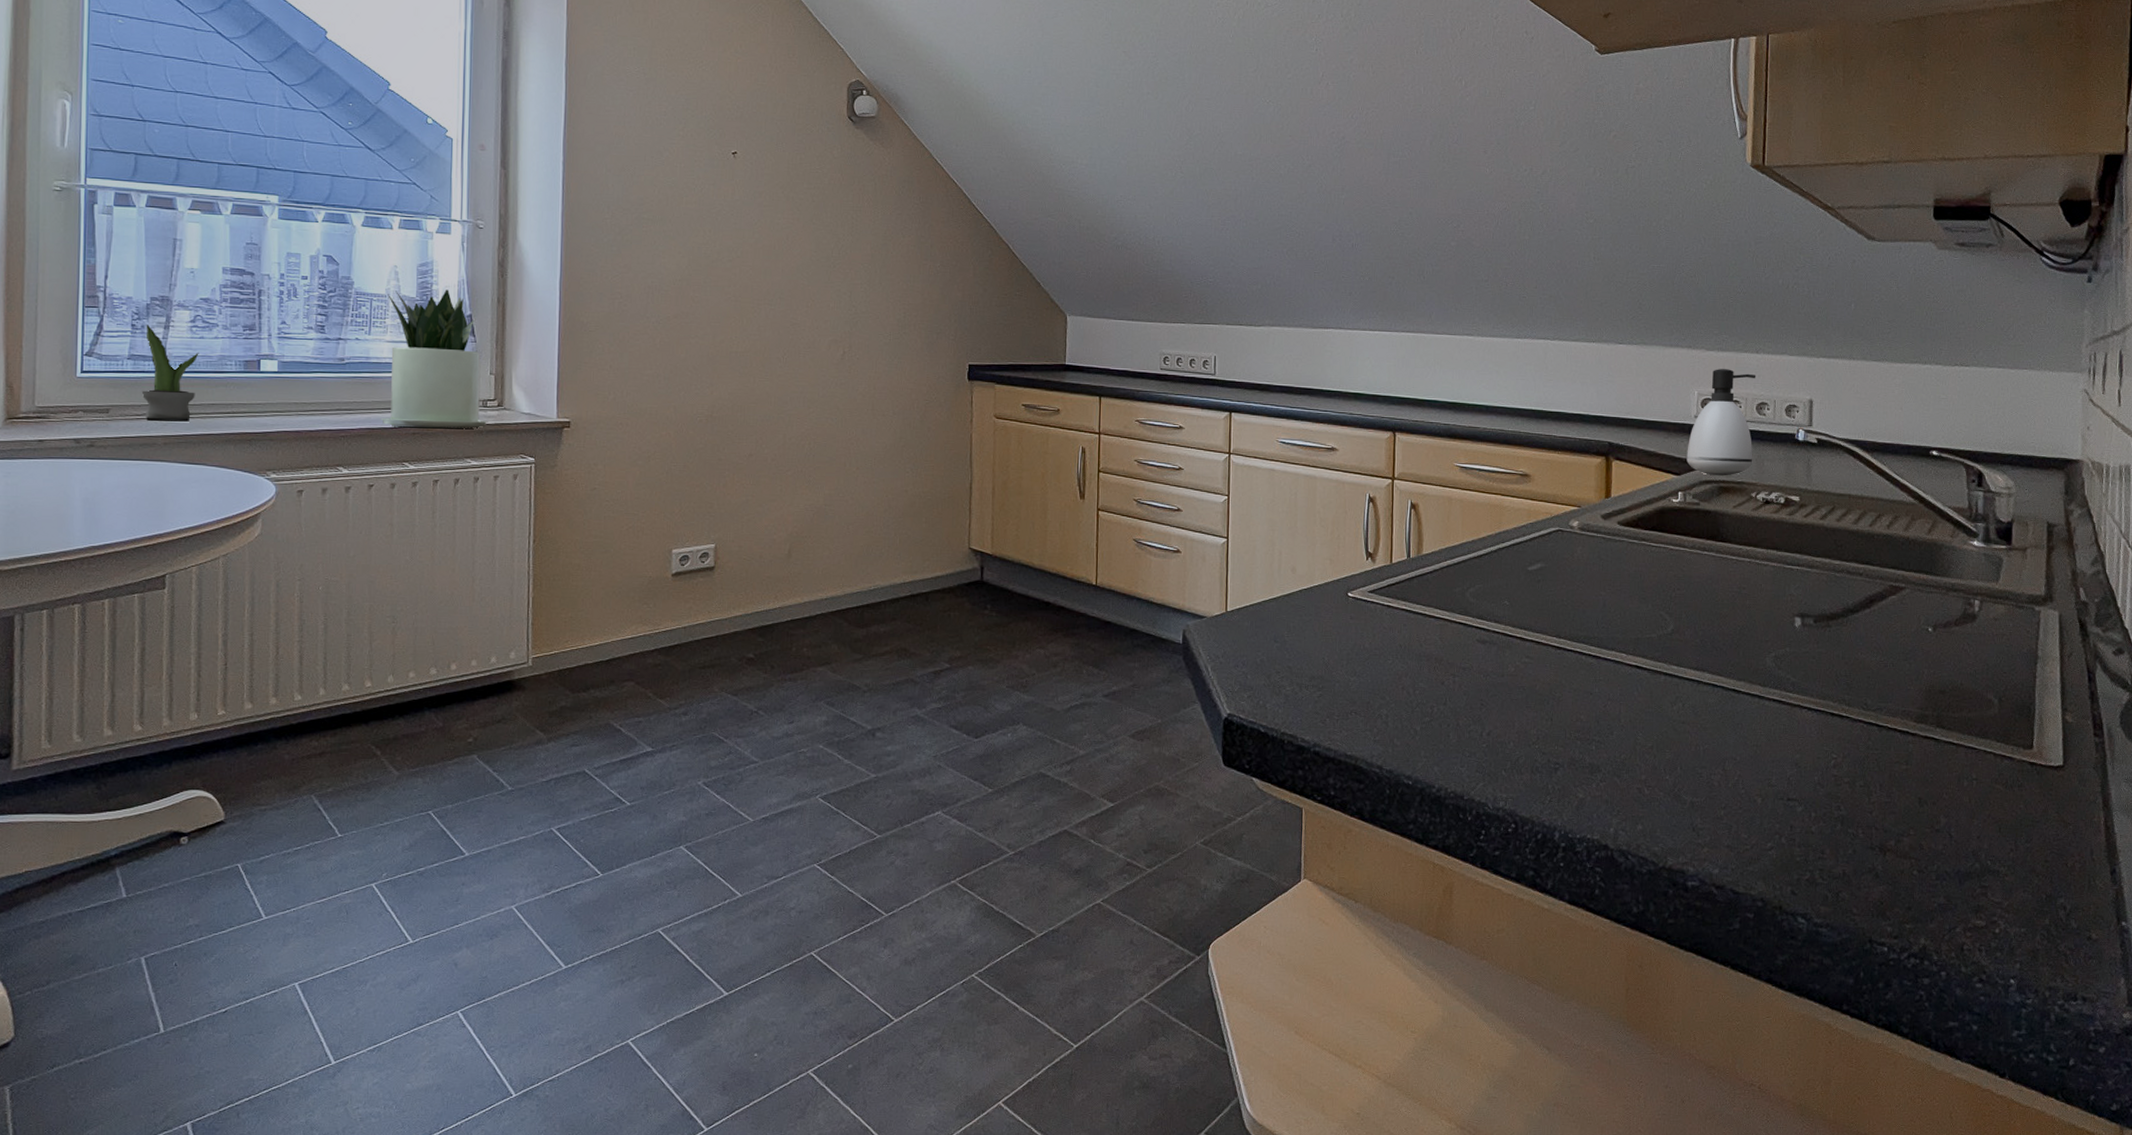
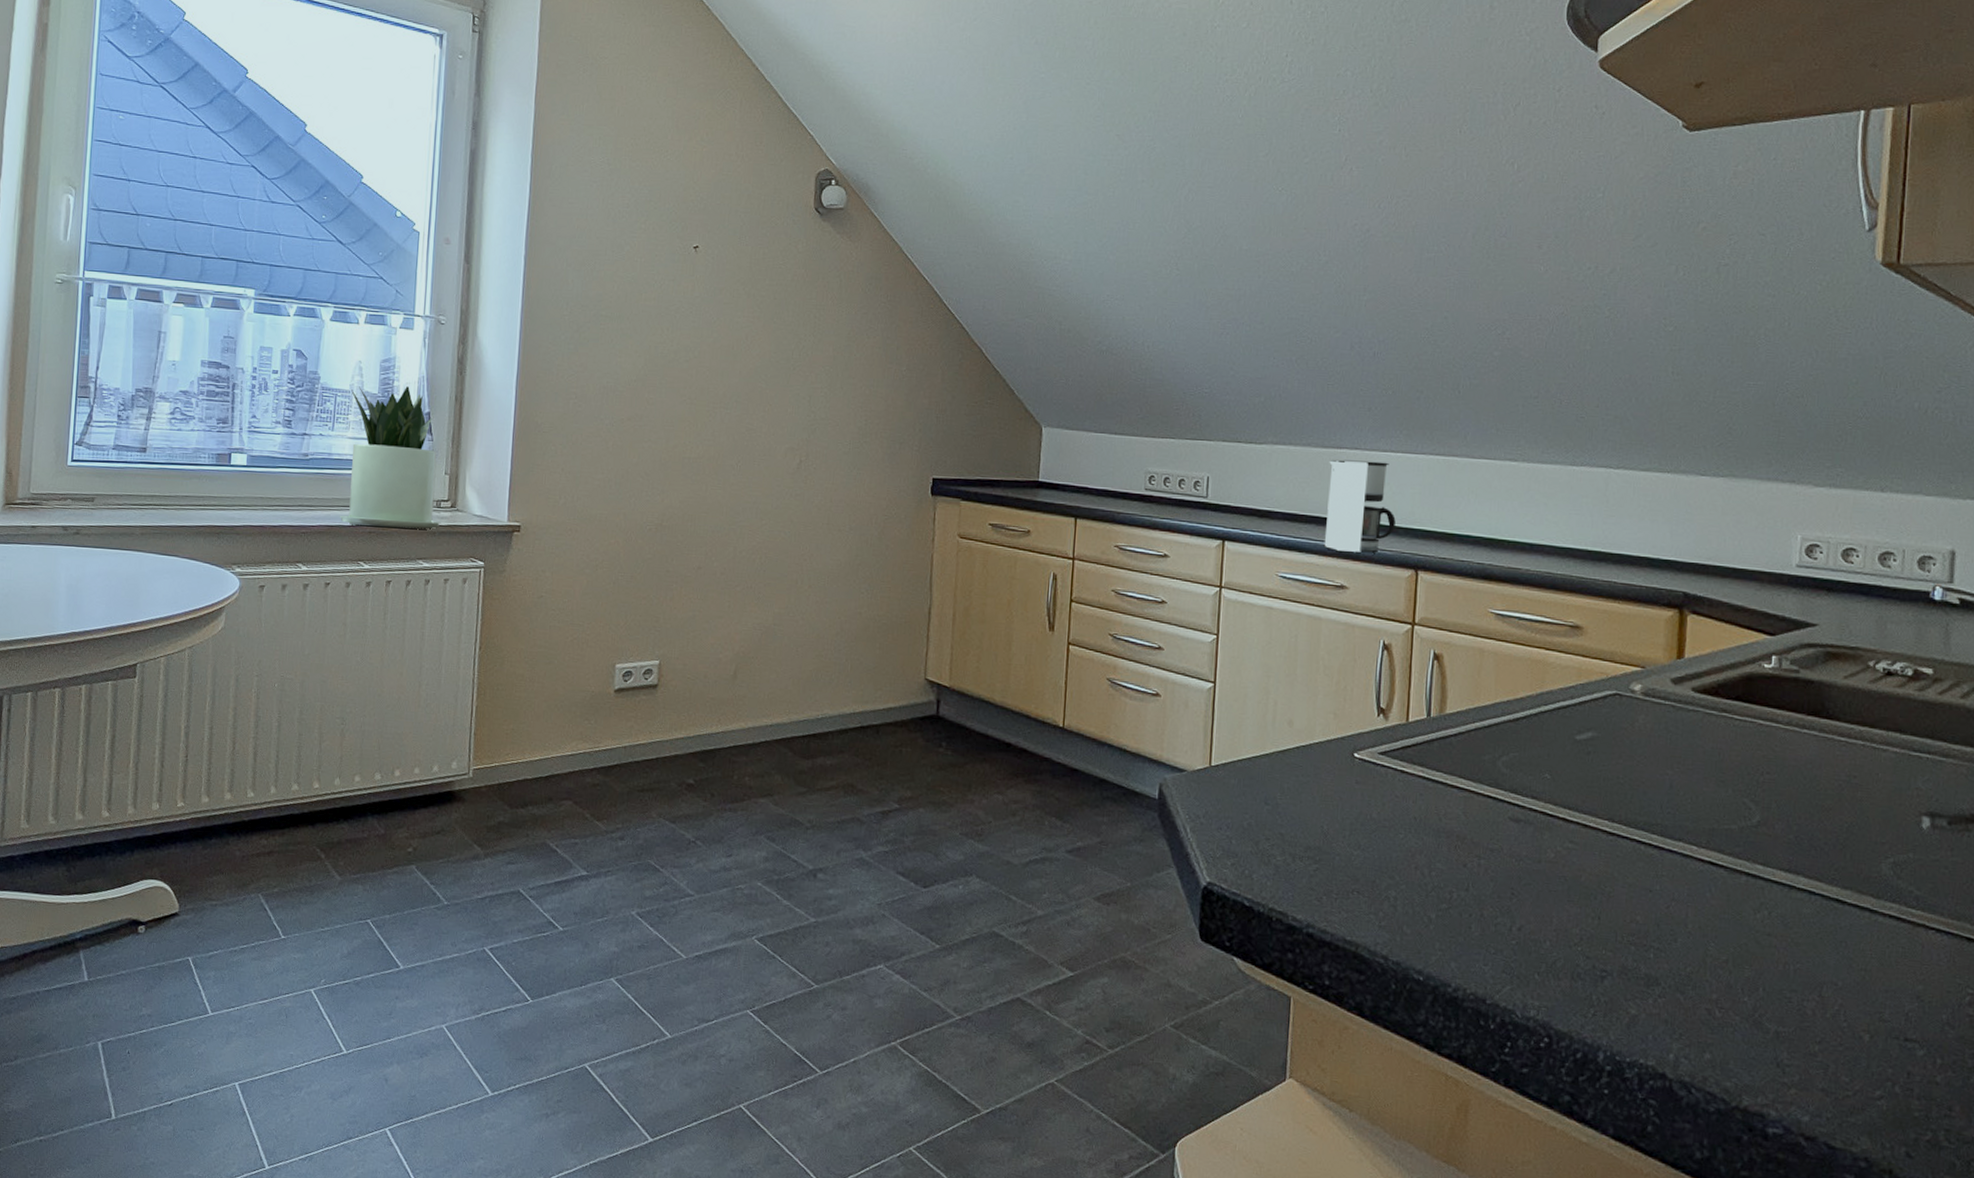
potted plant: present [141,325,199,423] -> none [123,416,176,514]
coffee maker: none [1316,338,1375,419] -> present [1324,459,1396,553]
soap dispenser: present [1686,369,1756,476] -> none [1784,509,1880,639]

